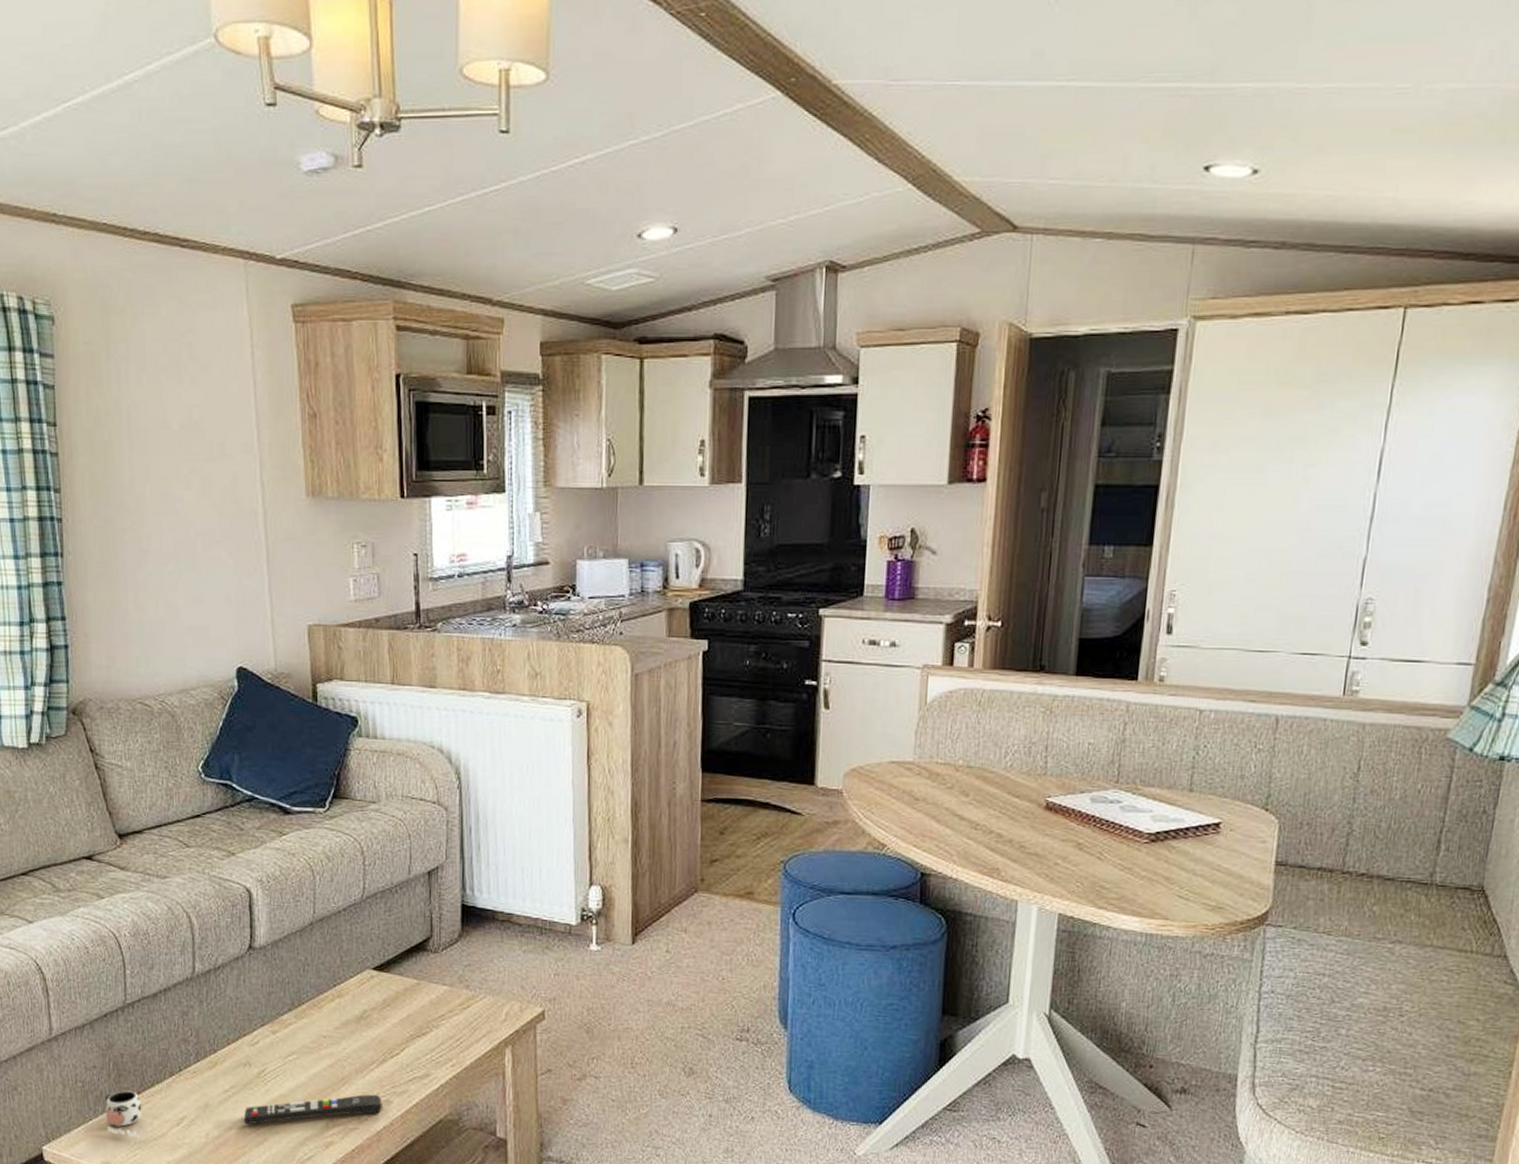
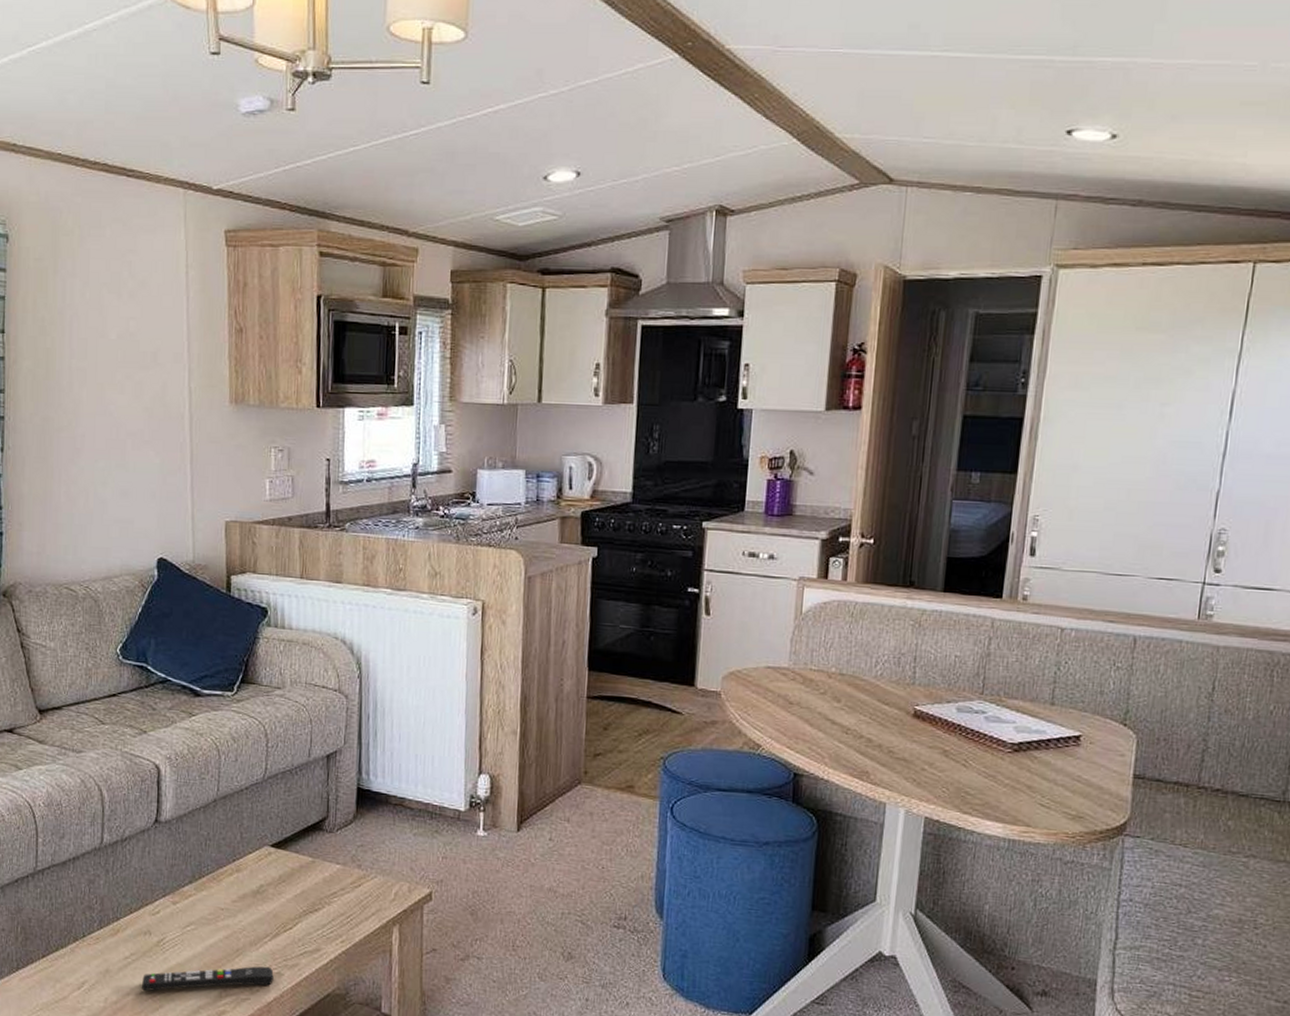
mug: present [104,1090,142,1138] -> none [10,953,46,1000]

